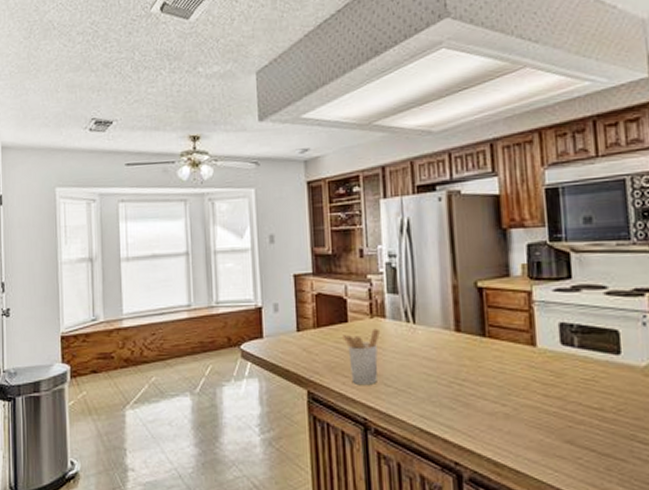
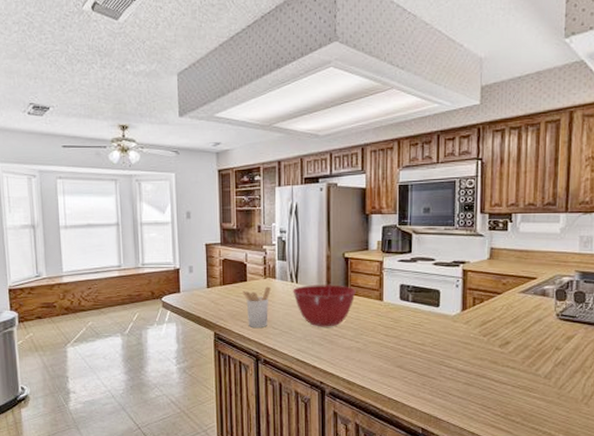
mixing bowl: none [409,325,497,384] -> present [293,285,356,327]

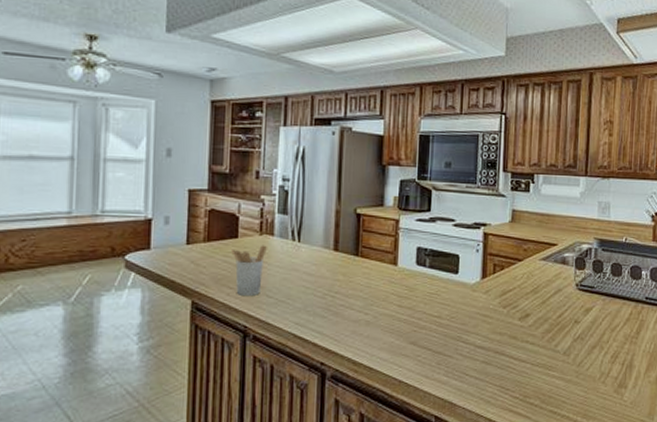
mixing bowl: present [293,285,356,327] -> none [294,244,368,296]

